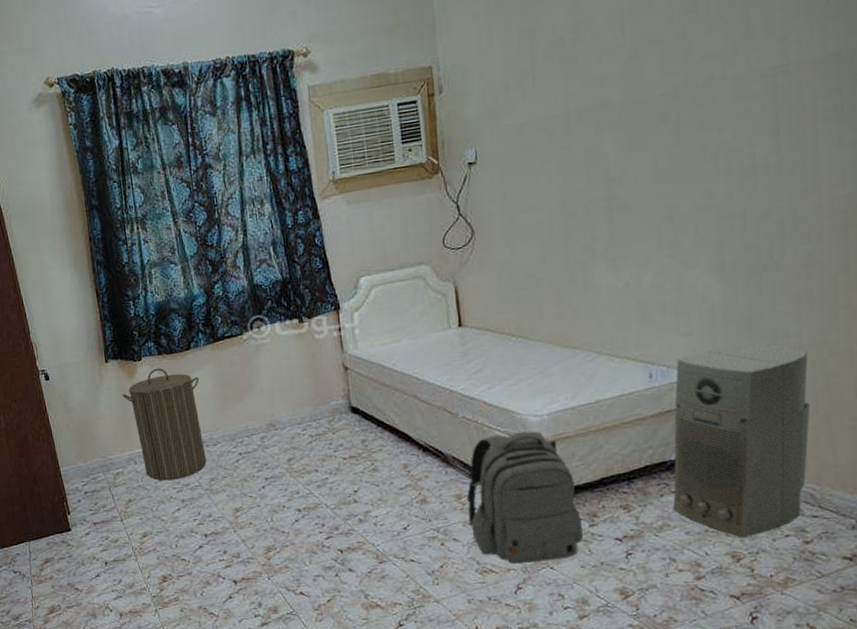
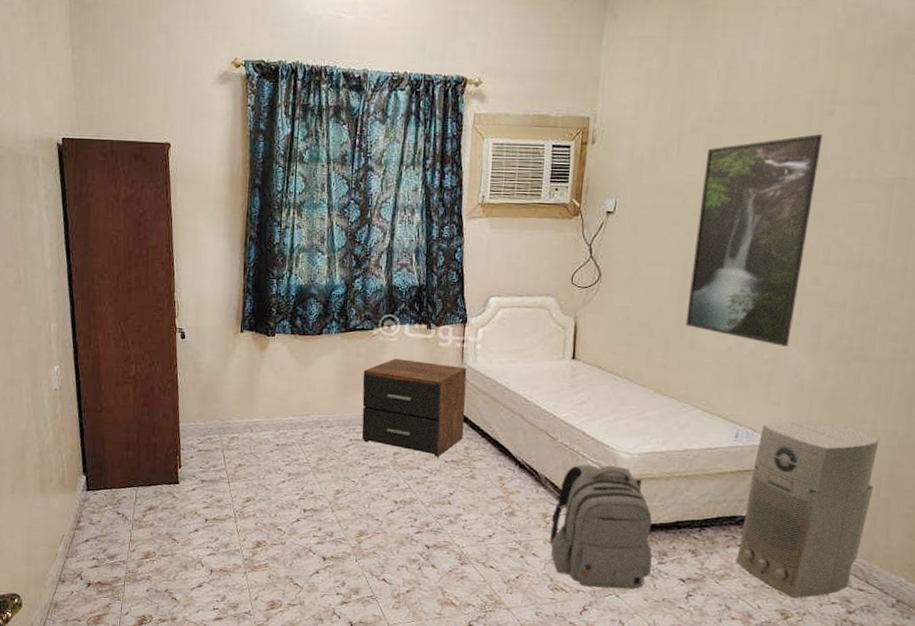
laundry hamper: present [122,368,207,481] -> none [250,346,326,453]
nightstand: none [240,356,358,456] -> present [362,358,467,457]
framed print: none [565,35,691,272] -> present [685,134,823,347]

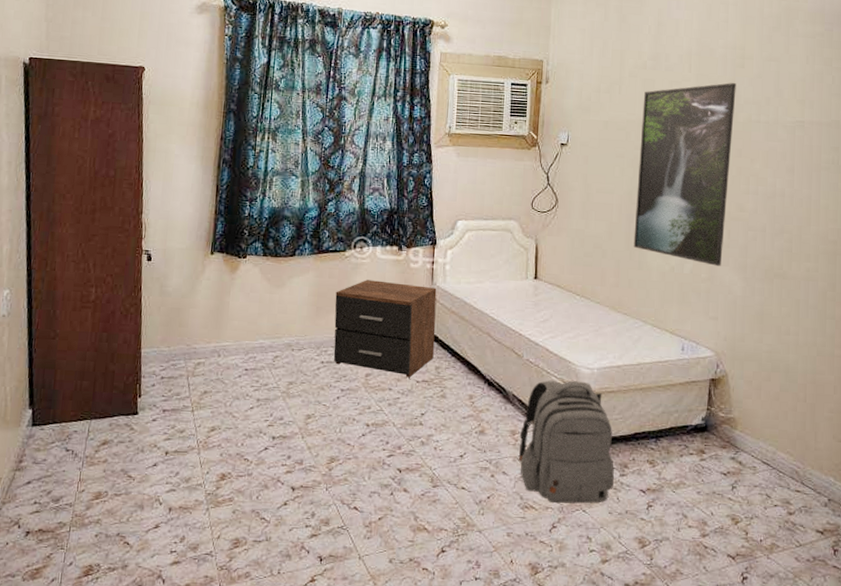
air purifier: present [736,421,880,599] -> none [690,334,802,503]

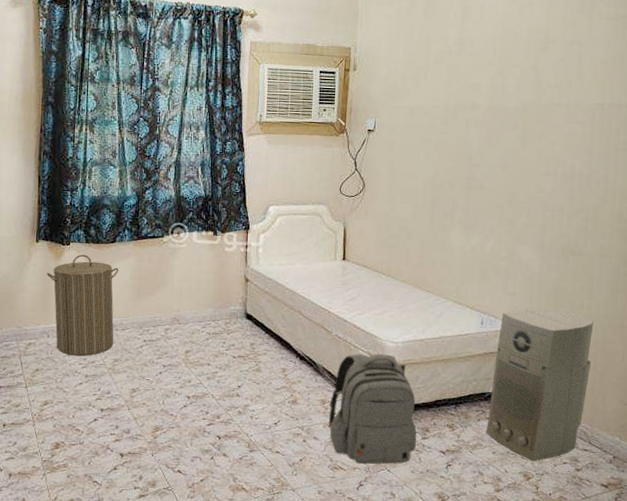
laundry hamper: none [220,268,298,378] -> present [46,254,119,356]
nightstand: present [333,280,437,378] -> none [155,263,251,353]
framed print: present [633,83,736,266] -> none [437,67,539,245]
air purifier: none [690,334,802,503] -> present [486,308,594,462]

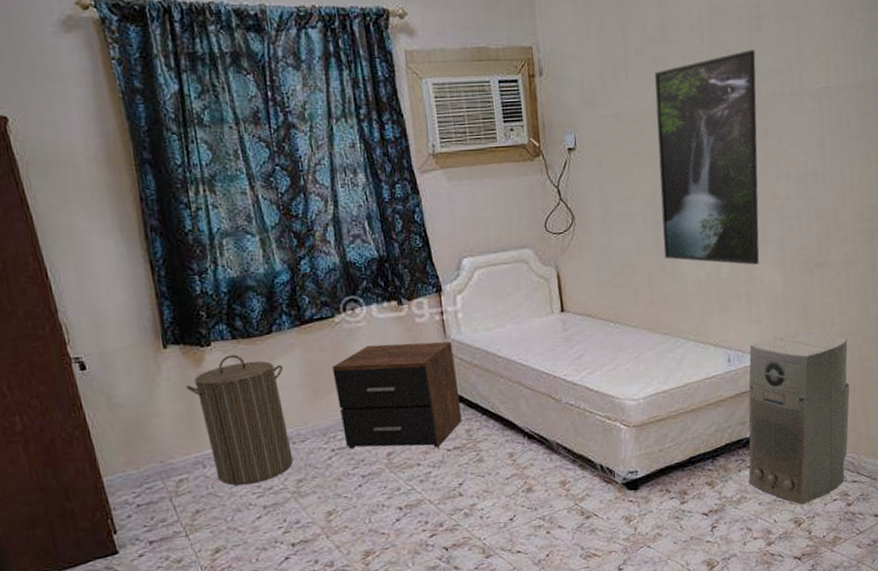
nightstand: none [155,263,251,353] -> present [332,341,462,450]
backpack: present [328,354,417,465] -> none [570,414,675,546]
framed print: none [437,67,539,245] -> present [654,50,759,265]

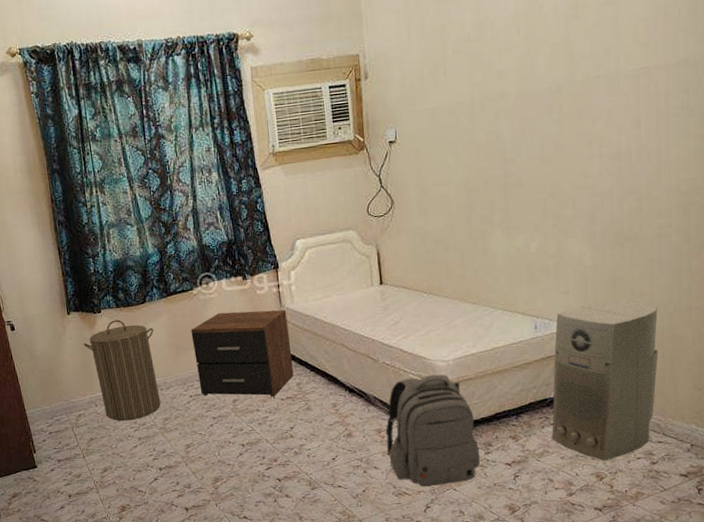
backpack: none [570,414,675,546] -> present [385,374,480,487]
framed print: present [654,50,759,265] -> none [471,38,571,240]

